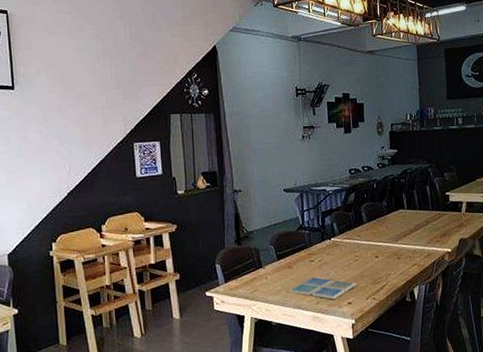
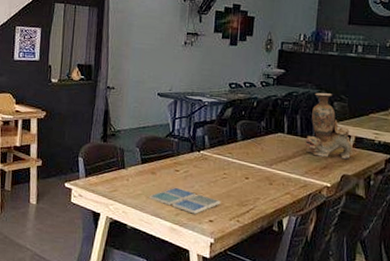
vase with dog figurine: none [424,166,467,226] -> present [305,93,354,160]

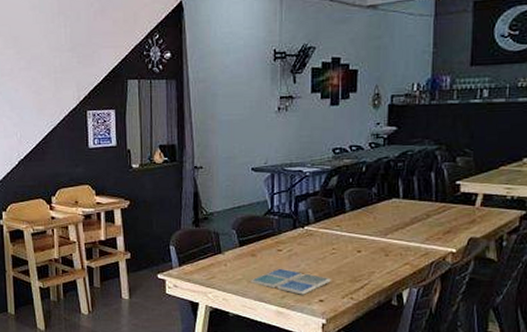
vase with dog figurine: present [305,93,354,160] -> none [424,148,482,221]

